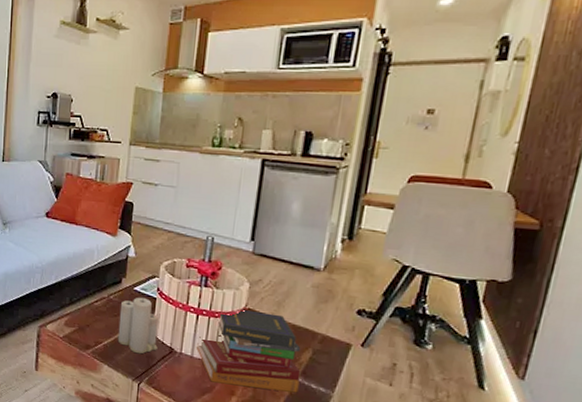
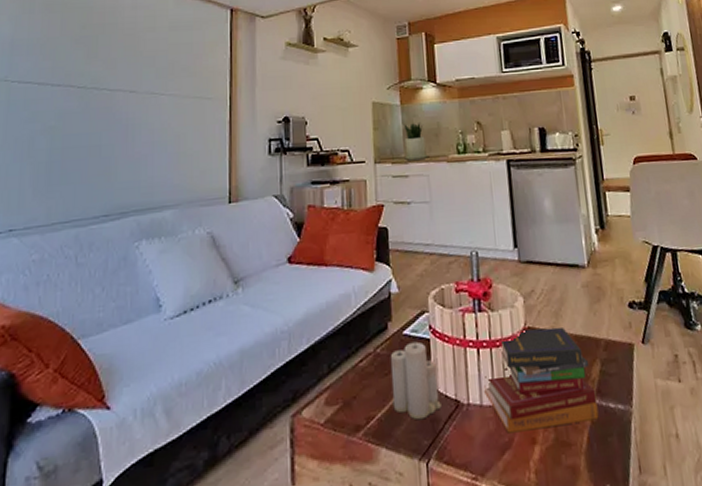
planter: none [158,111,183,148] -> present [403,123,429,161]

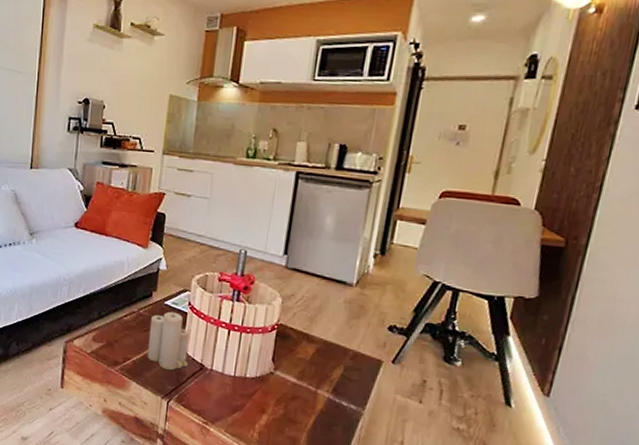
planter: present [403,123,429,161] -> none [192,121,217,158]
books: present [483,327,599,434] -> none [226,324,333,411]

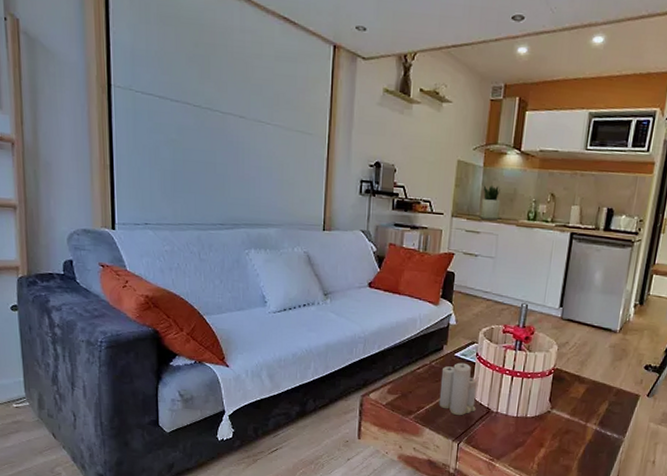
planter: none [192,121,217,158] -> present [479,185,502,221]

